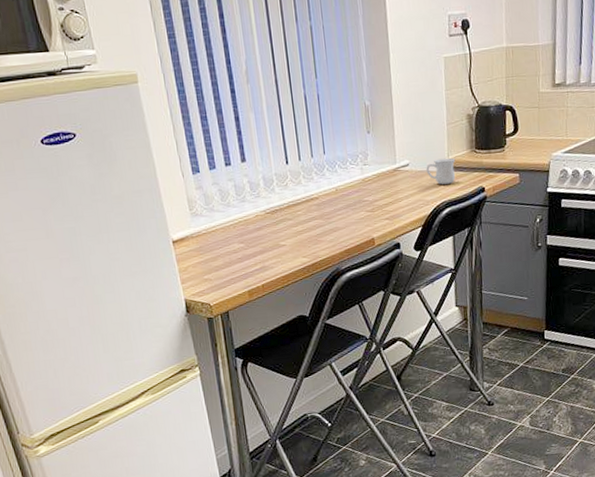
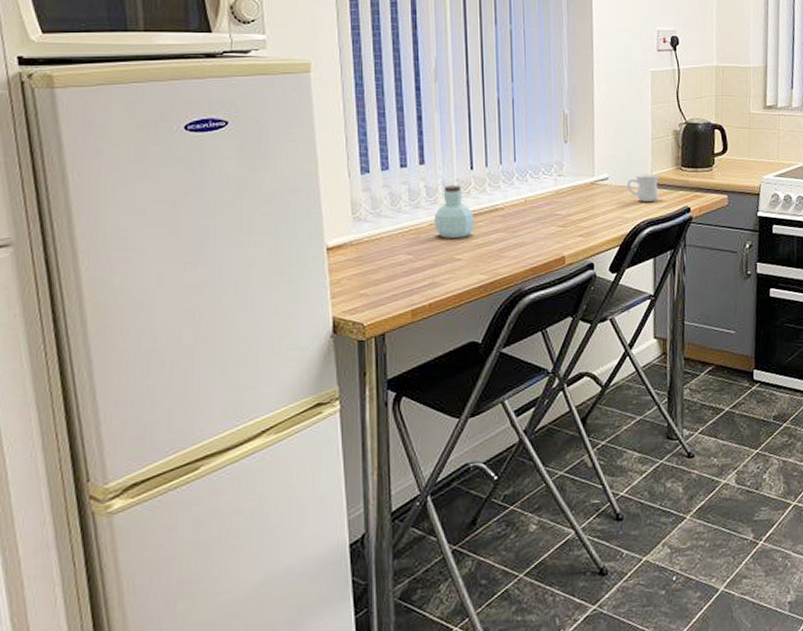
jar: none [258,179,294,228] -> present [433,185,475,238]

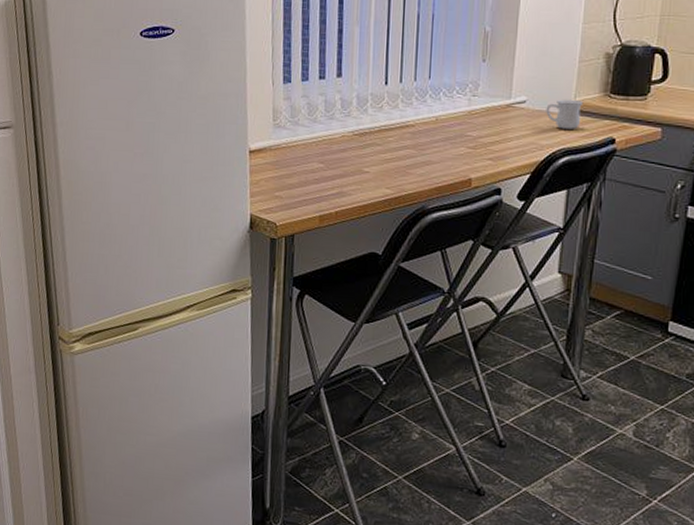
jar: present [433,185,475,238] -> none [346,99,385,151]

